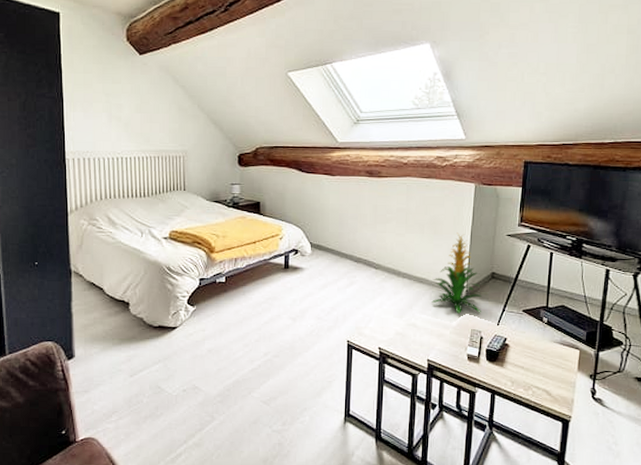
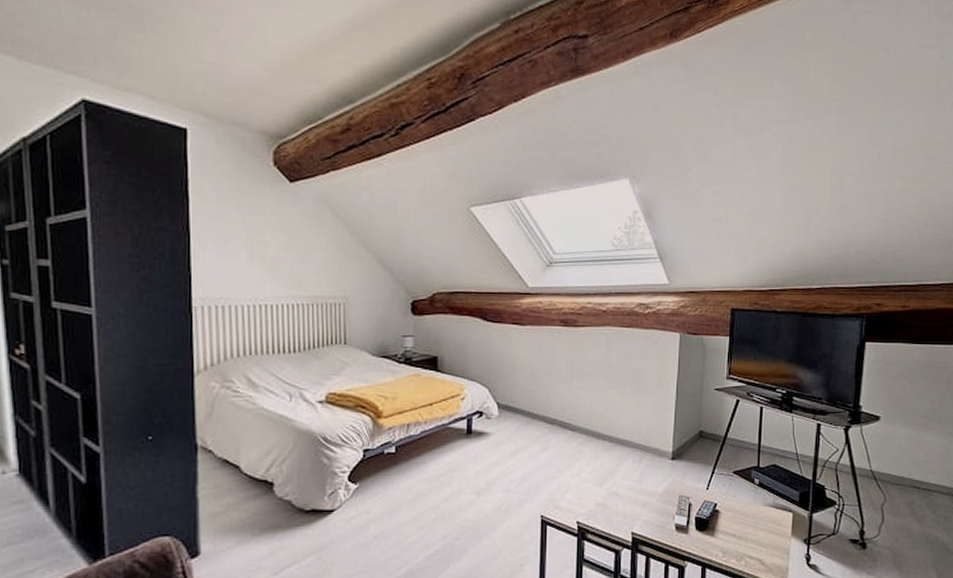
indoor plant: present [432,232,482,314] -> none [635,387,689,479]

